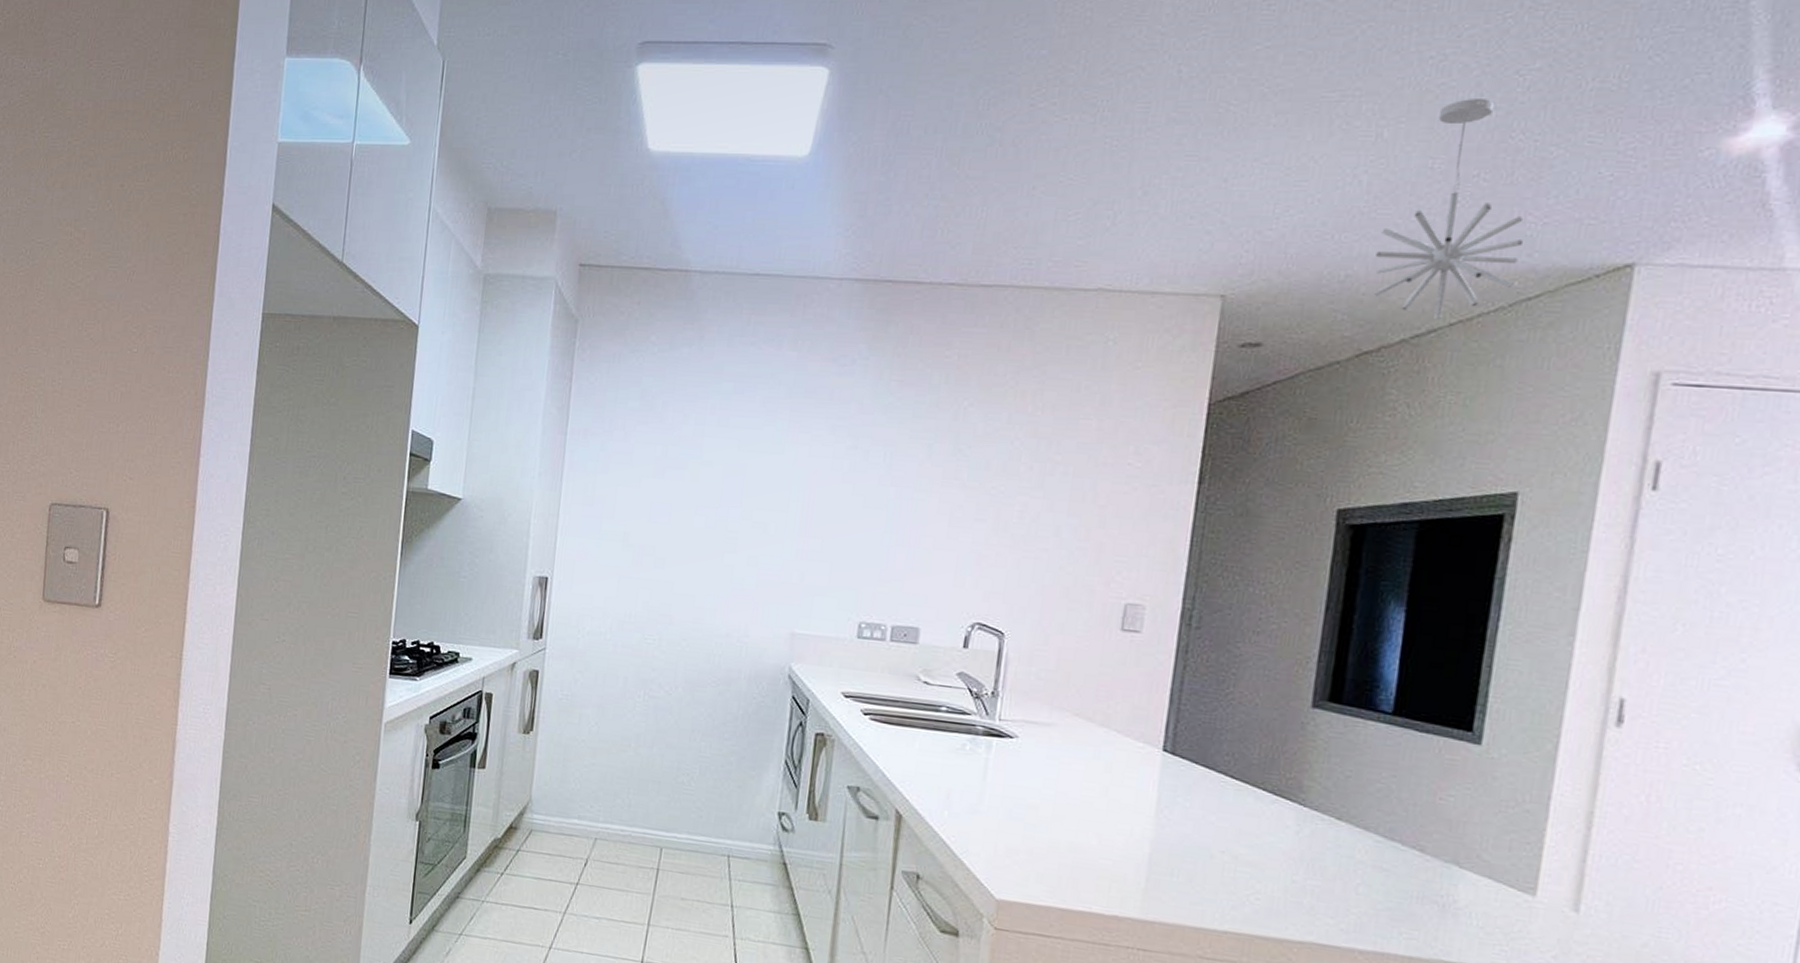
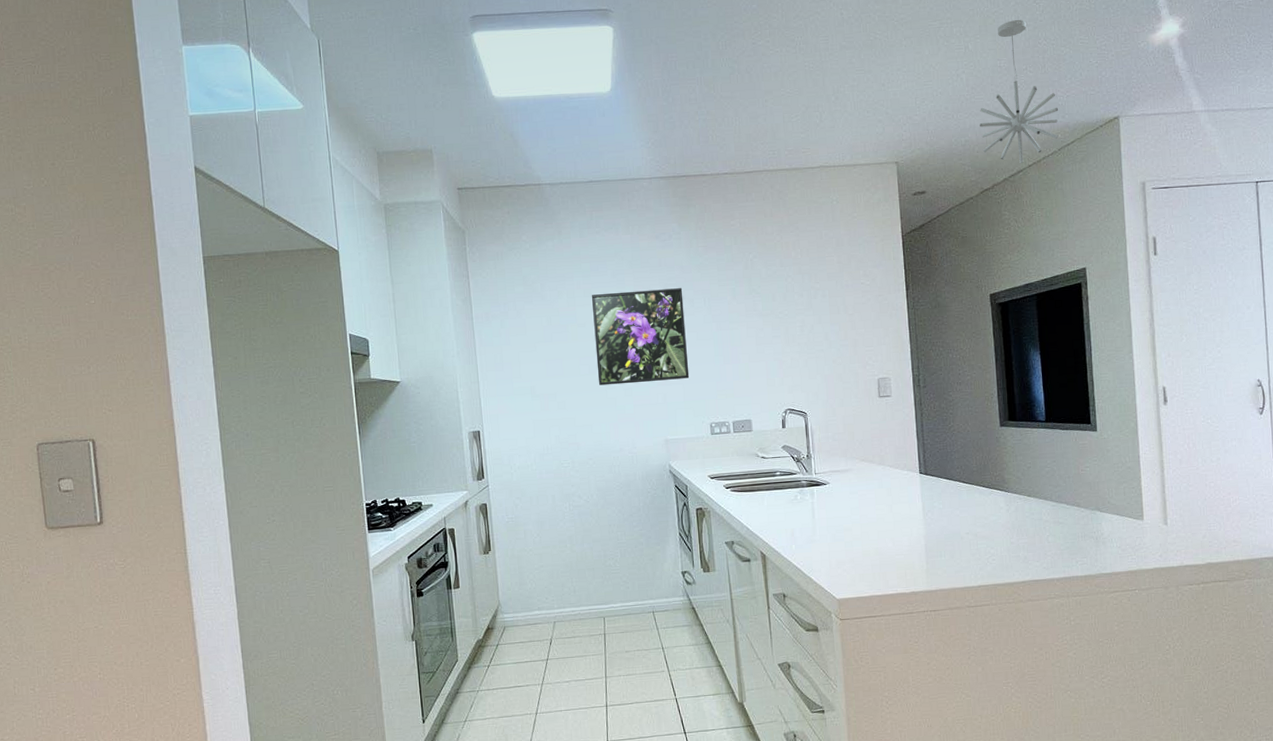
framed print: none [715,425,857,557] -> present [592,288,690,386]

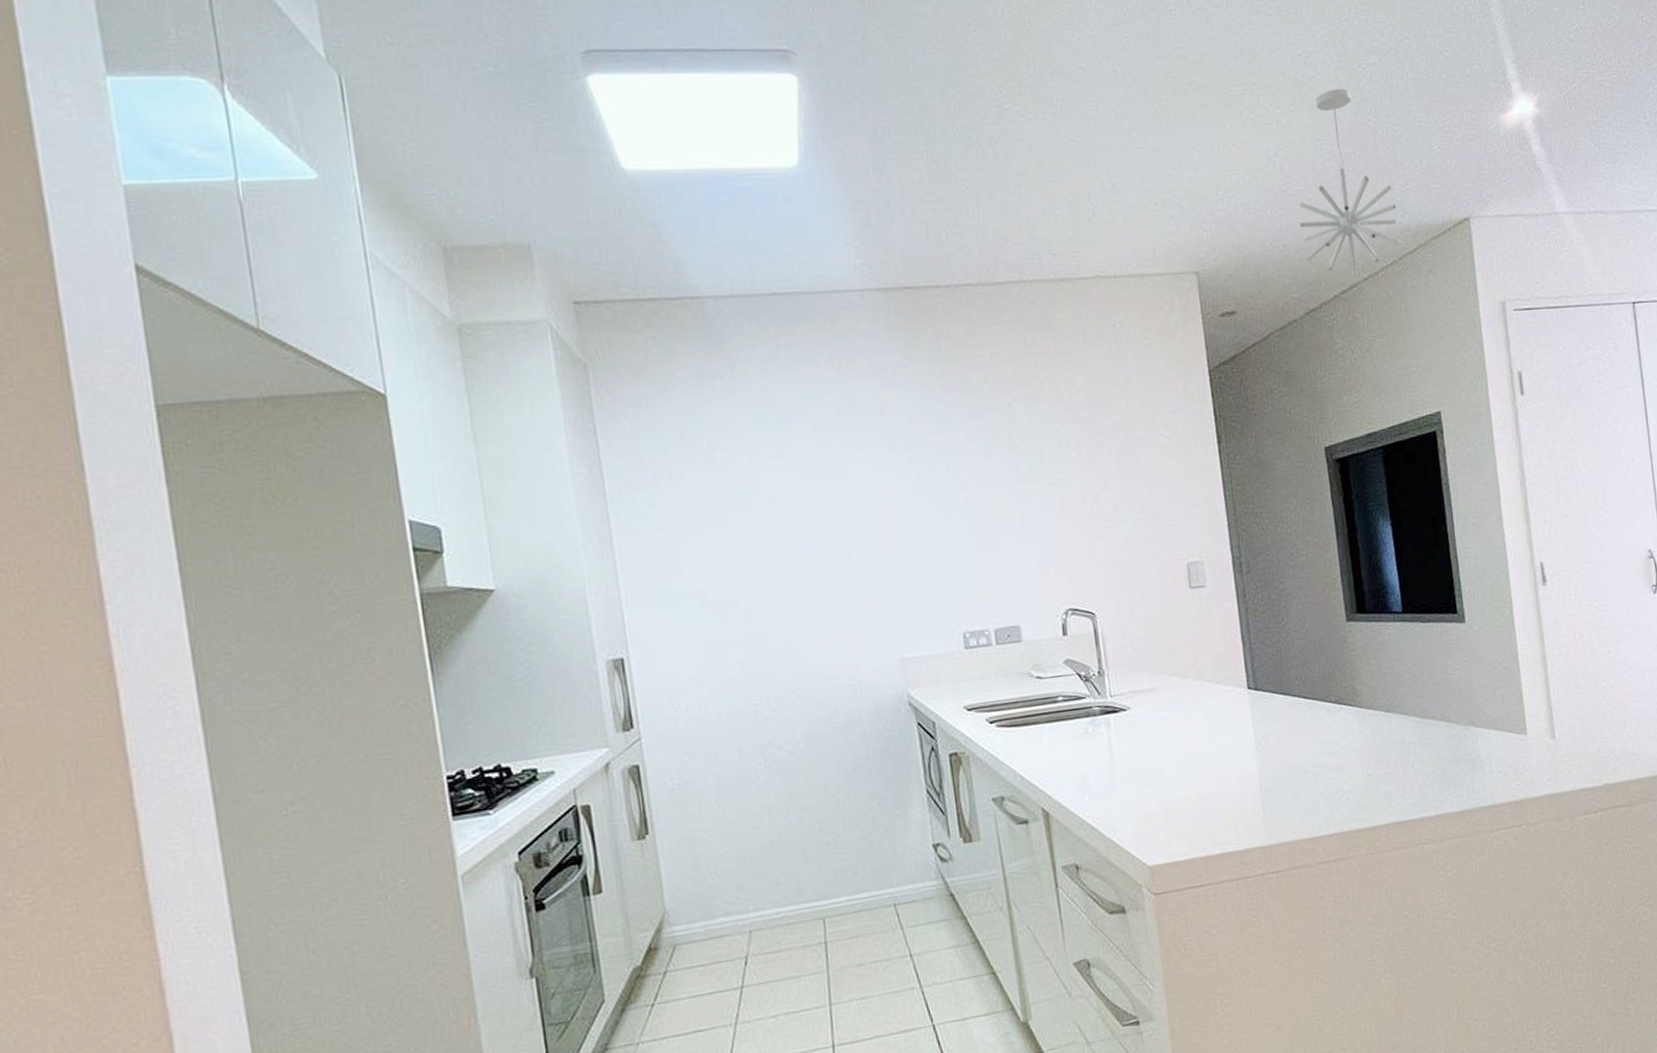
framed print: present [592,288,690,386] -> none [784,444,931,586]

